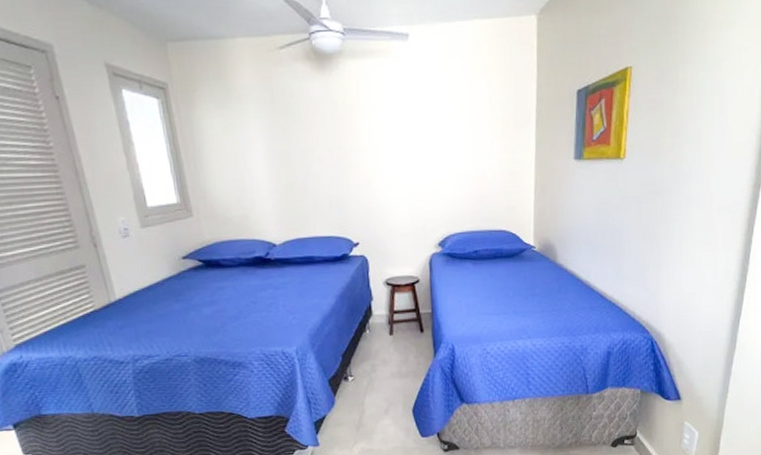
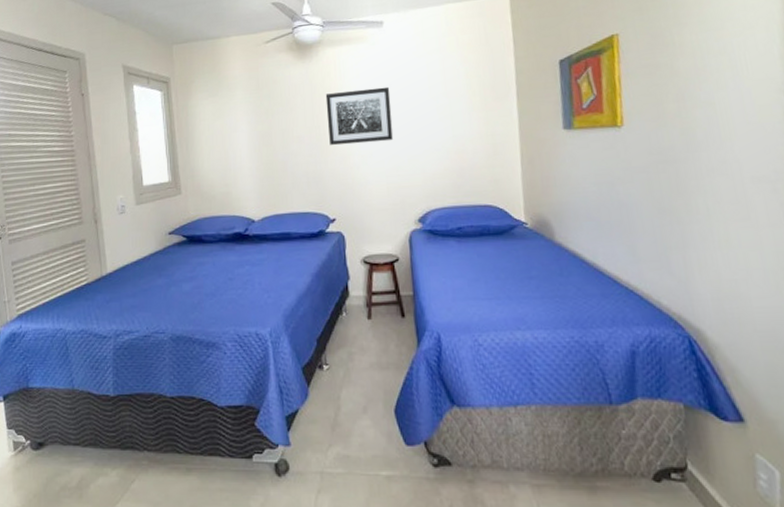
wall art: none [347,108,416,168] -> present [325,86,393,145]

